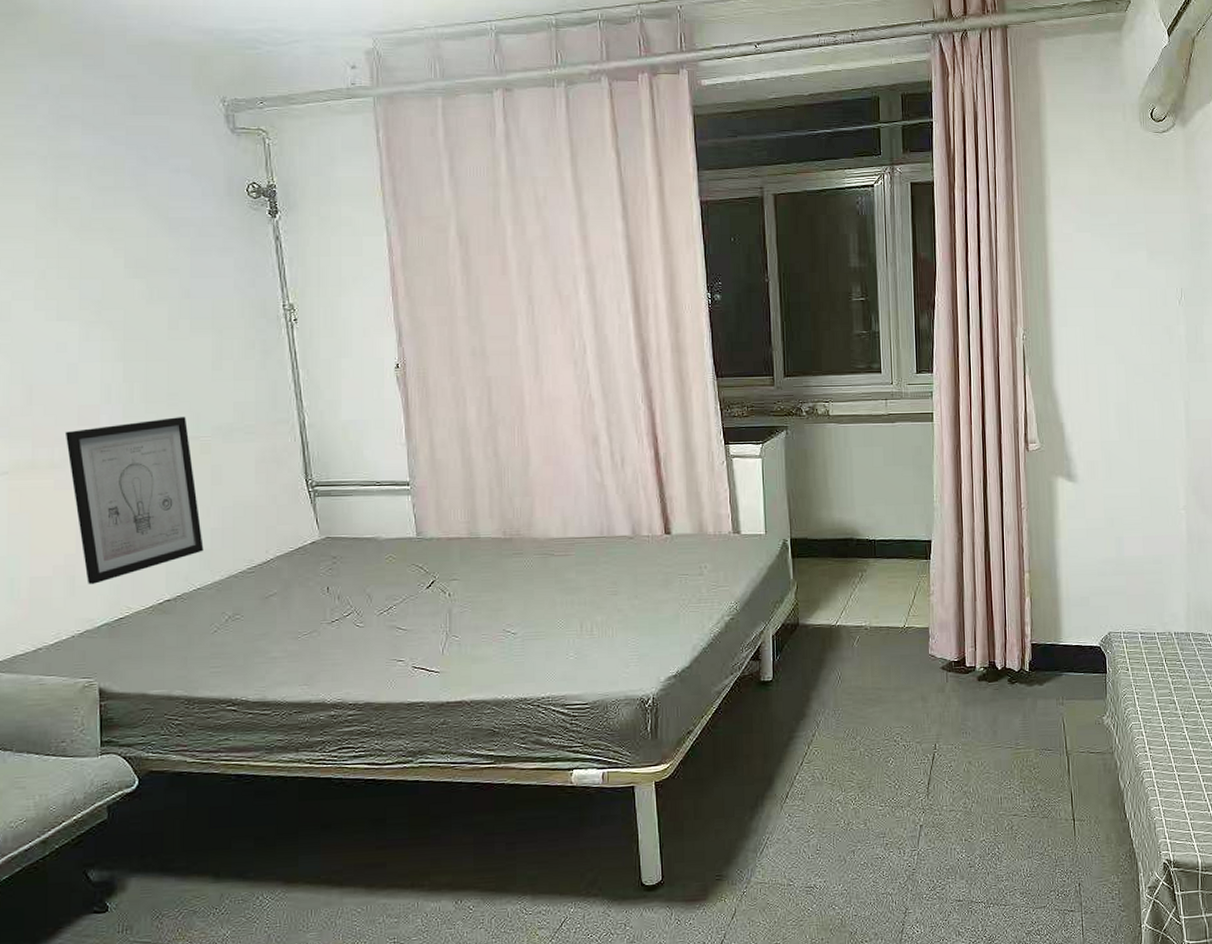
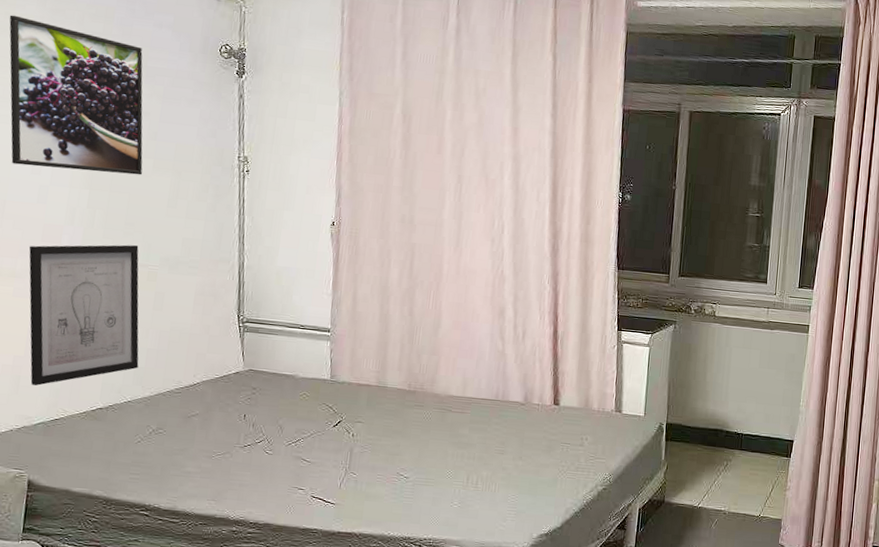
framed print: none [8,179,180,344] -> present [9,15,143,175]

